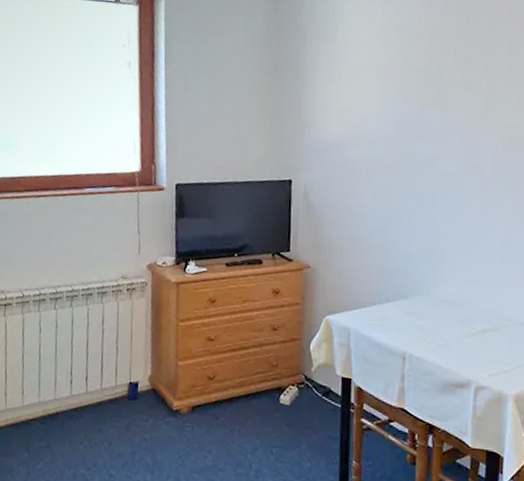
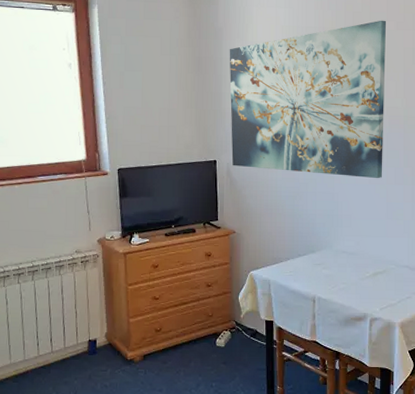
wall art: none [310,21,510,213] -> present [229,20,387,179]

